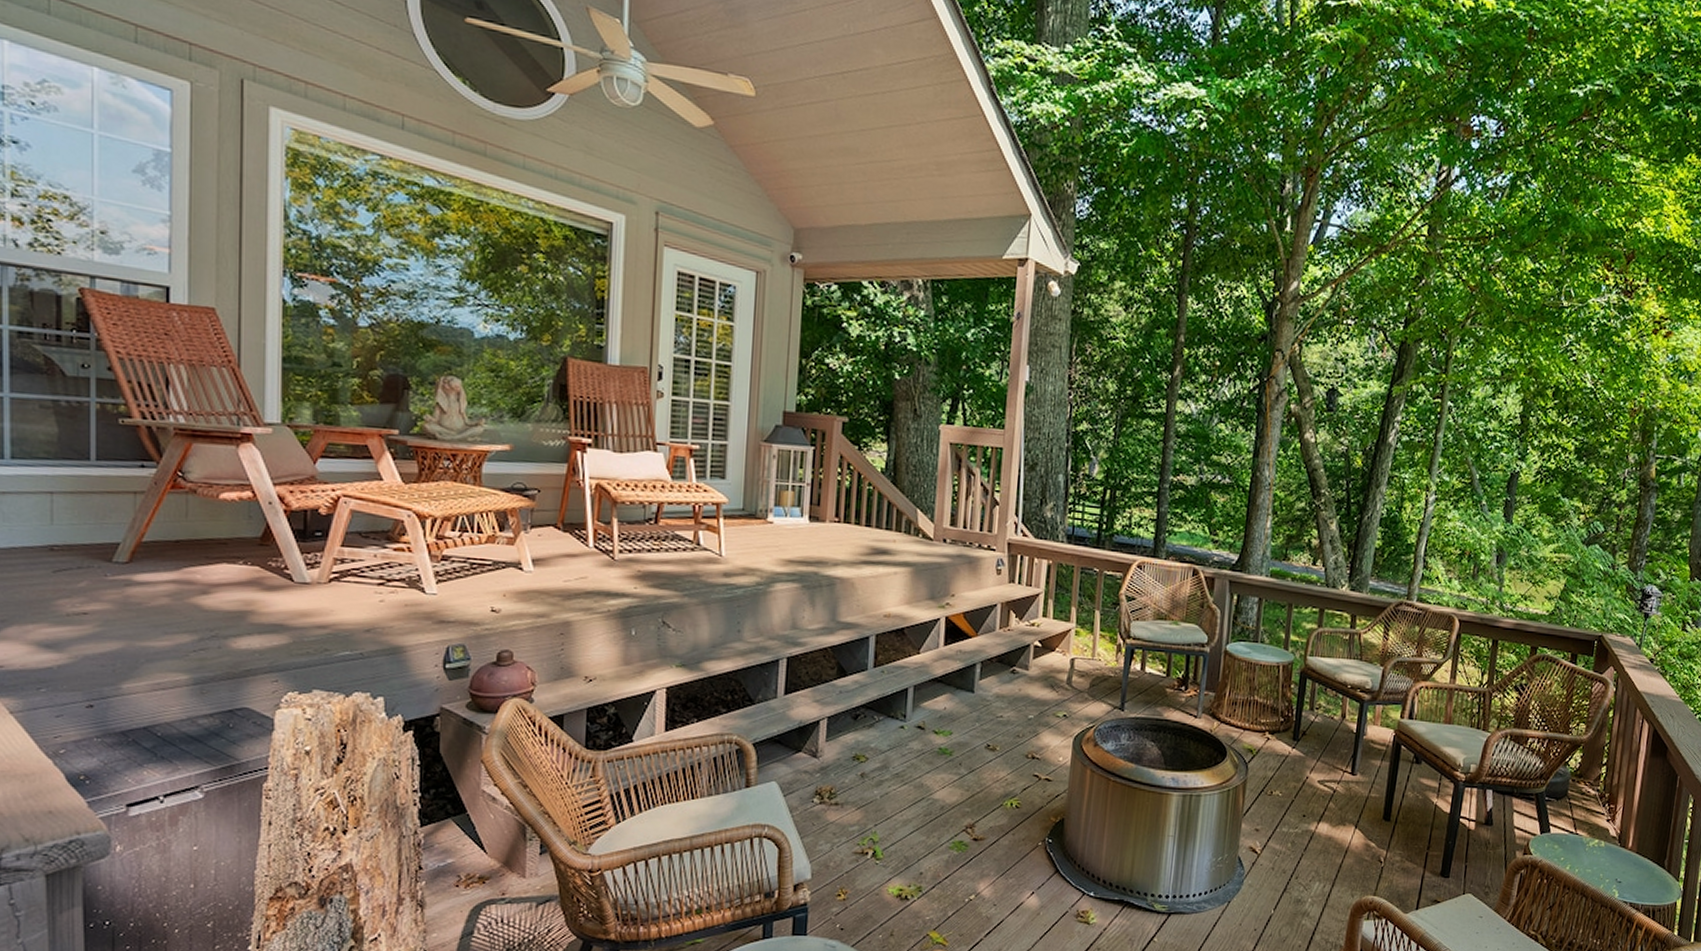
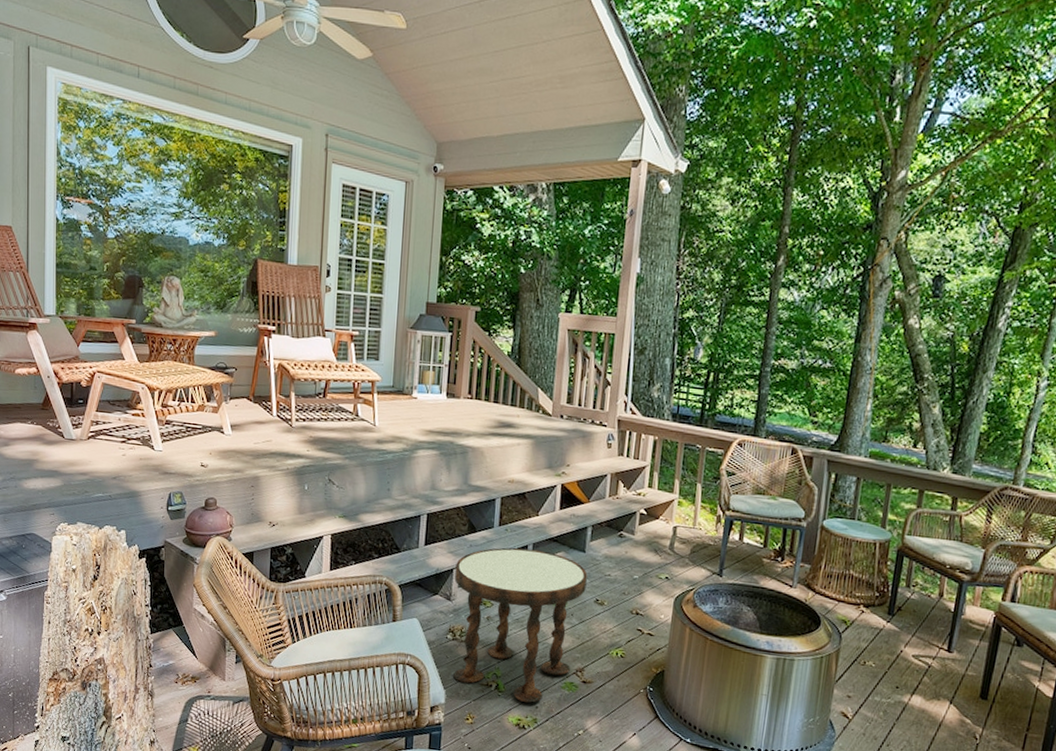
side table: none [820,691,977,870] -> present [452,547,588,704]

